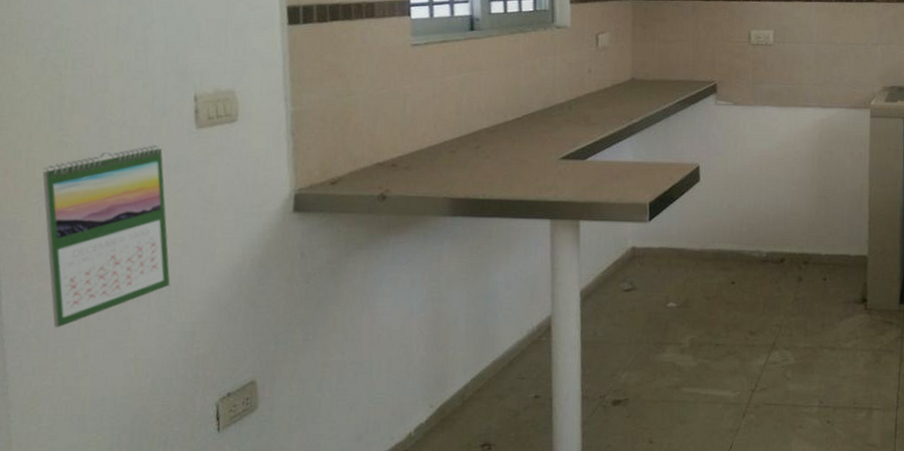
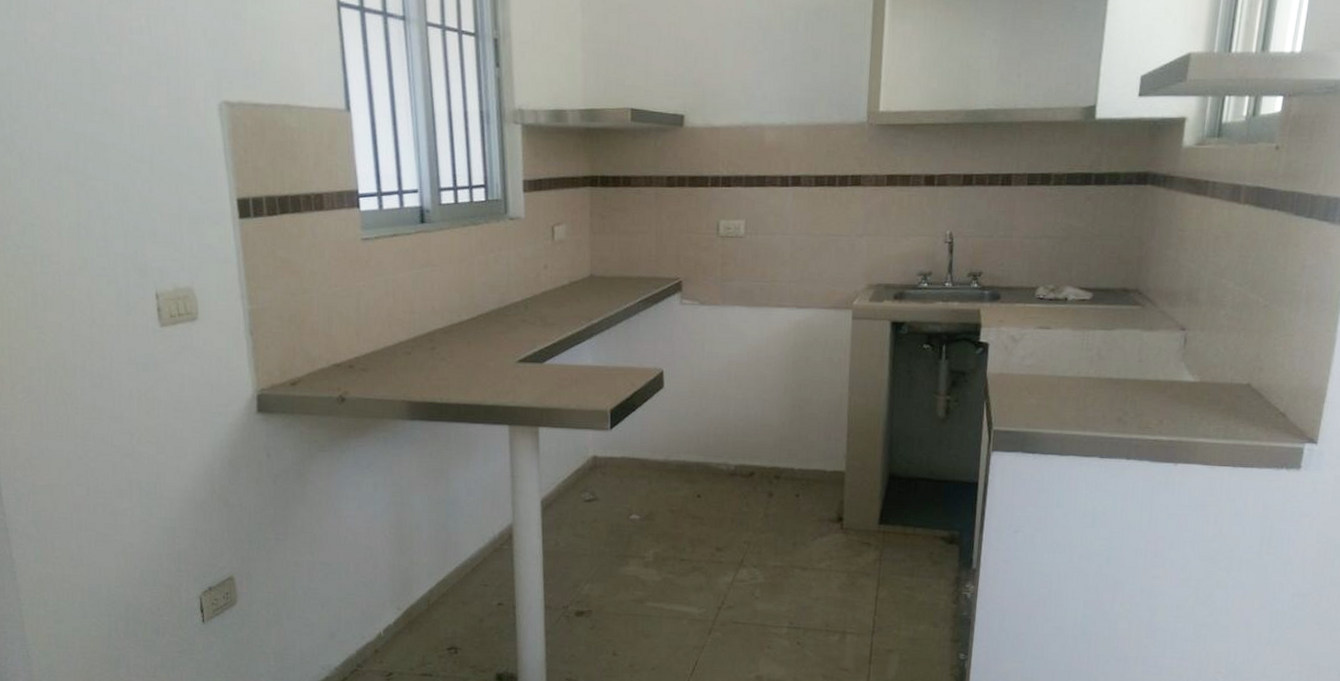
calendar: present [43,145,170,328] -> none [25,343,149,520]

